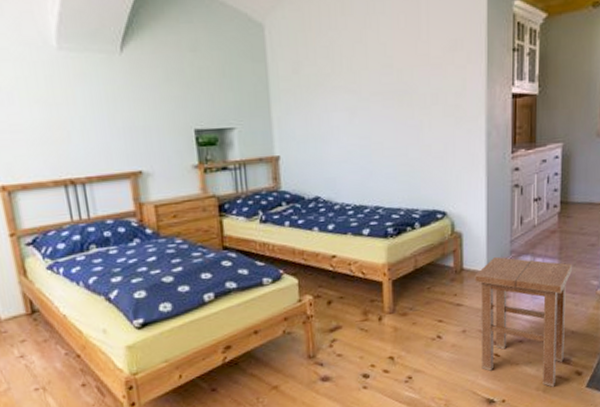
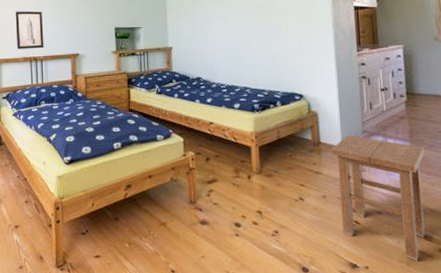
wall art: none [28,105,85,169] -> present [15,11,44,50]

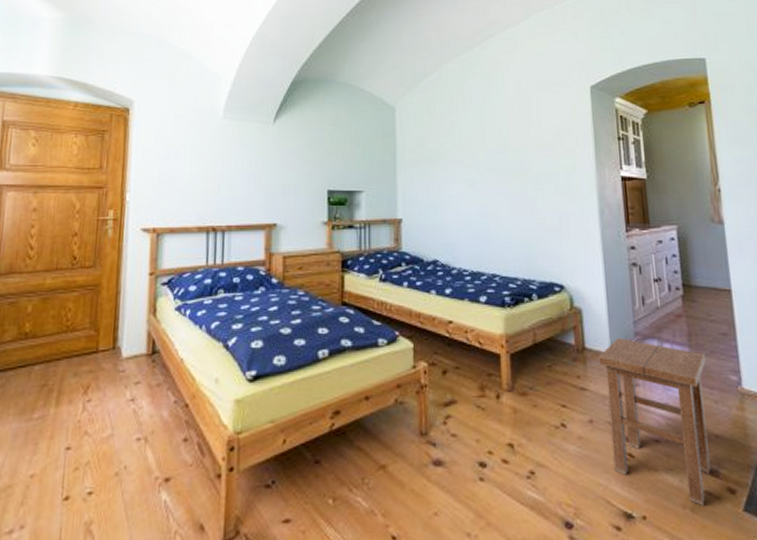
wall art: present [15,11,44,50] -> none [189,162,229,215]

